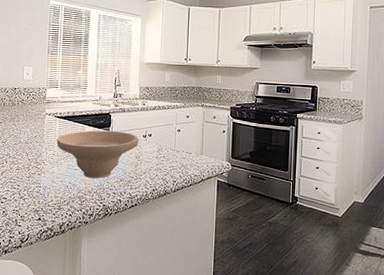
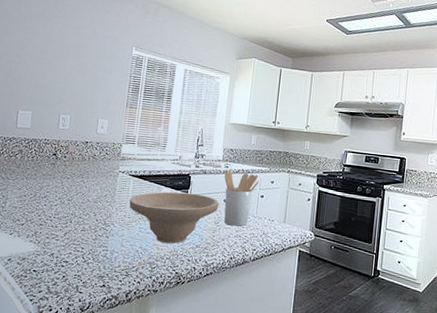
utensil holder: none [142,108,175,160] -> present [223,171,259,226]

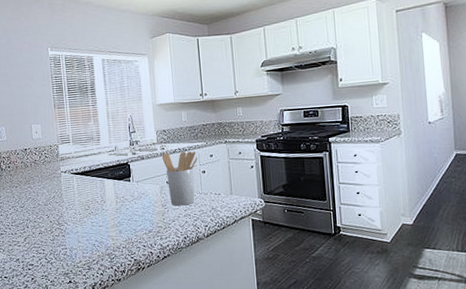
bowl: present [129,192,219,244] -> none [76,180,163,234]

